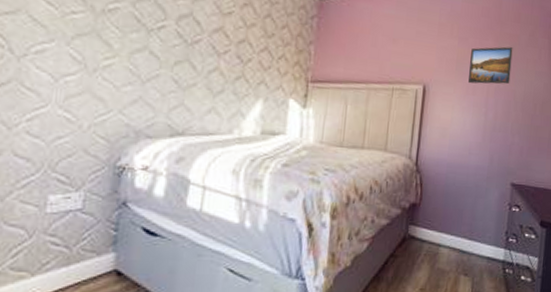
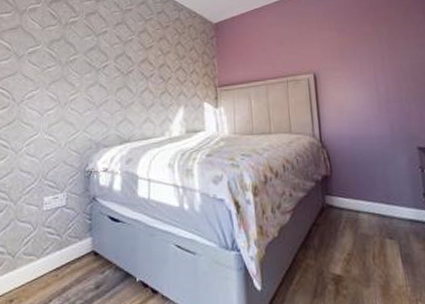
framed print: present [468,46,513,85] -> none [351,28,394,66]

